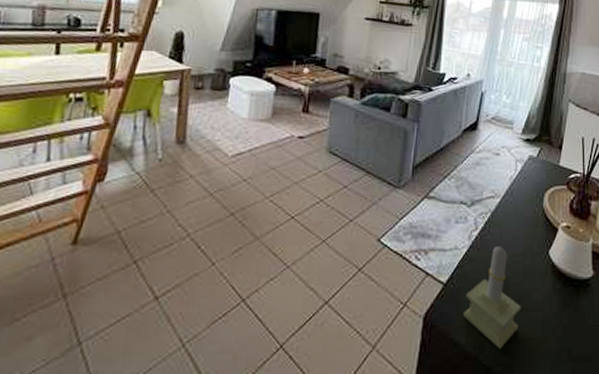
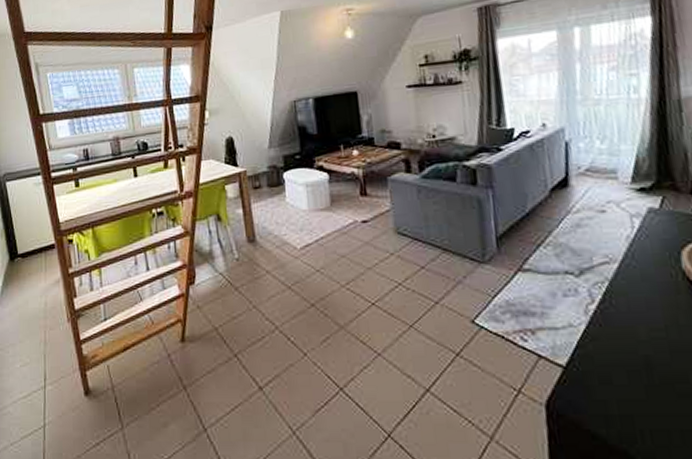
candle: present [464,245,521,349] -> none [595,318,679,443]

